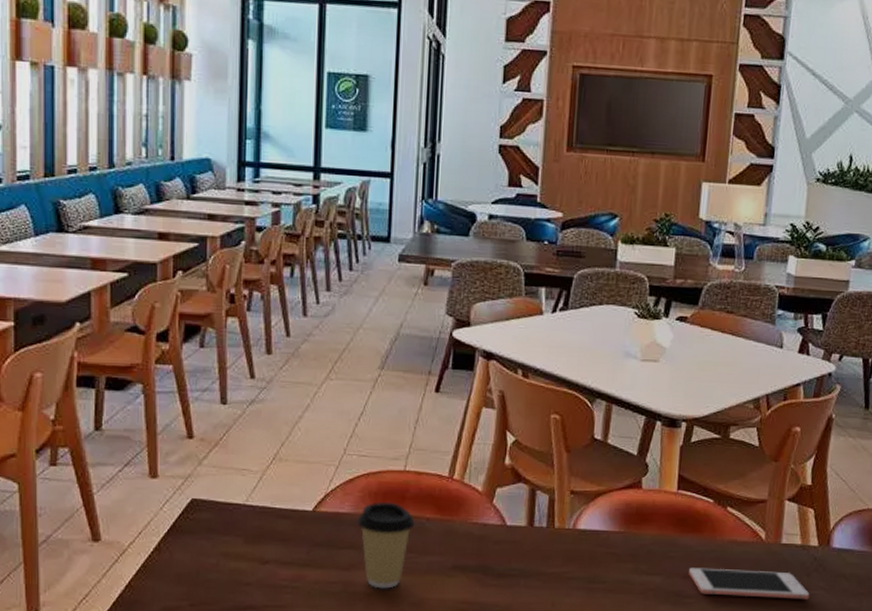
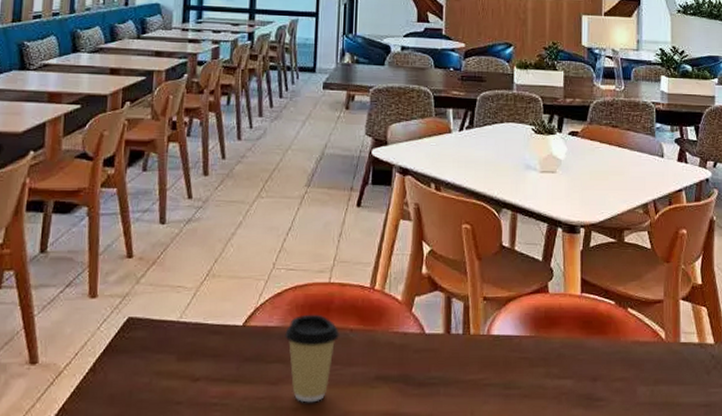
cell phone: present [689,567,810,600] -> none [598,369,712,398]

